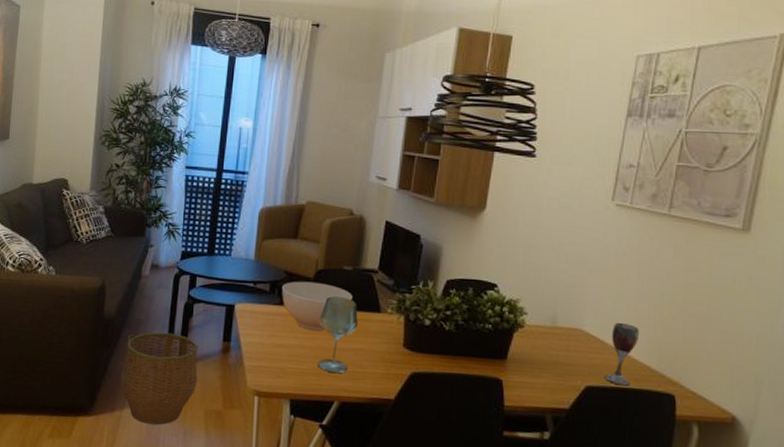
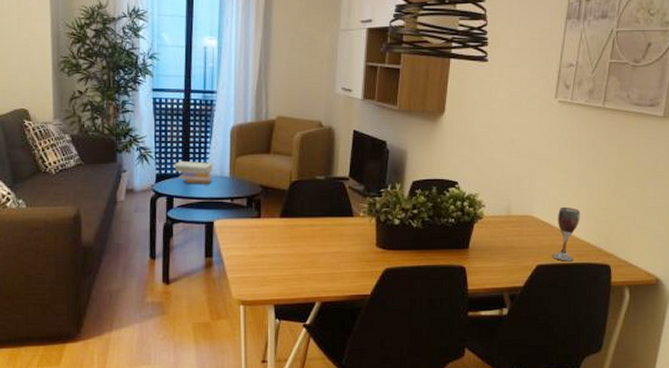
basket: present [120,332,199,425] -> none [105,254,183,343]
books: none [199,239,239,266] -> present [173,160,213,184]
bowl: present [281,281,352,331] -> none [258,193,326,239]
wine glass: present [318,296,358,374] -> none [296,205,333,277]

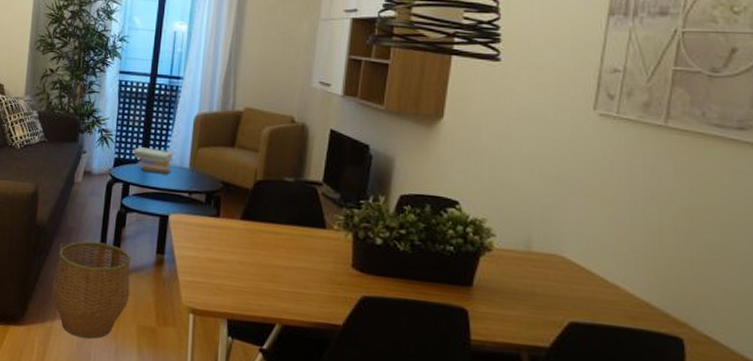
basket: none [105,254,183,343] -> present [51,241,131,339]
cup: present [552,206,580,262] -> none [591,249,633,325]

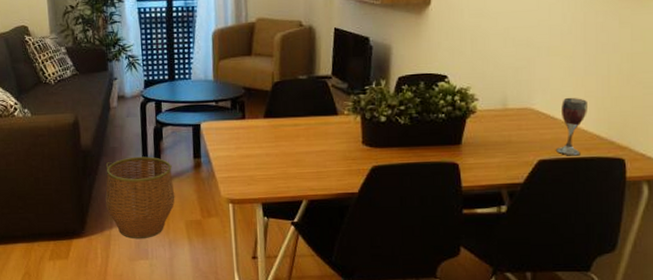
books: present [132,146,173,174] -> none [160,66,197,89]
cup: none [591,249,633,325] -> present [555,97,587,156]

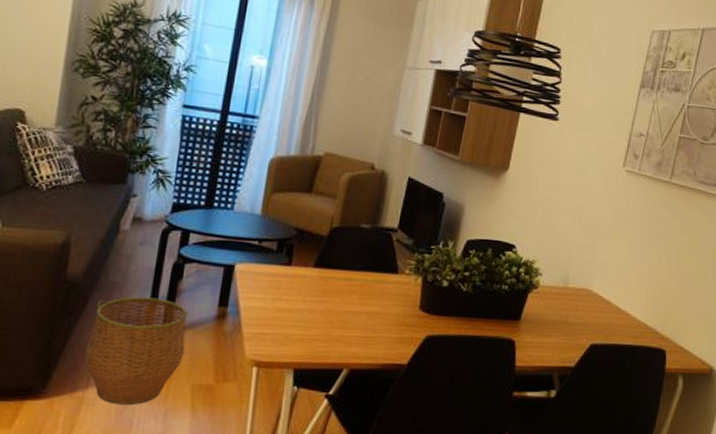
cup: present [555,97,587,156] -> none [607,282,639,343]

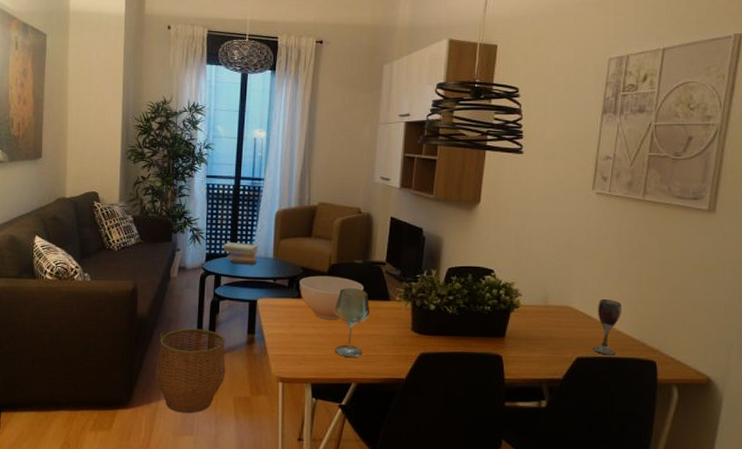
books: none [195,190,243,221] -> present [222,241,258,264]
bowl: none [290,239,369,293] -> present [299,275,364,320]
wine glass: none [327,256,374,339] -> present [334,288,369,358]
cup: none [607,282,639,343] -> present [592,298,621,356]

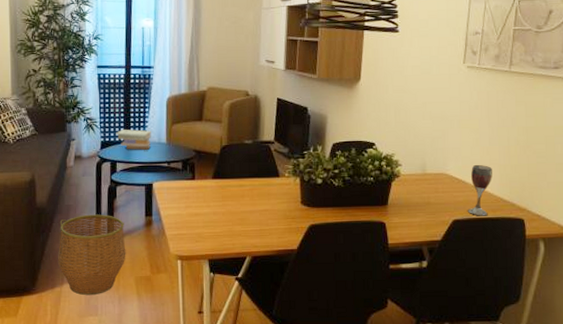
bowl: present [299,275,364,320] -> none [192,156,254,198]
wine glass: present [334,288,369,358] -> none [227,167,261,233]

